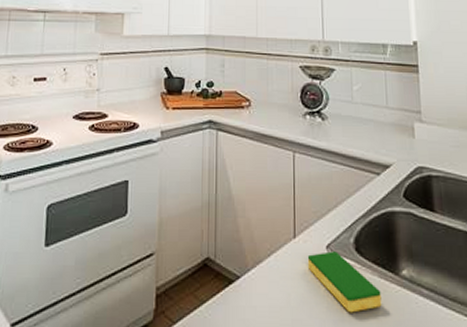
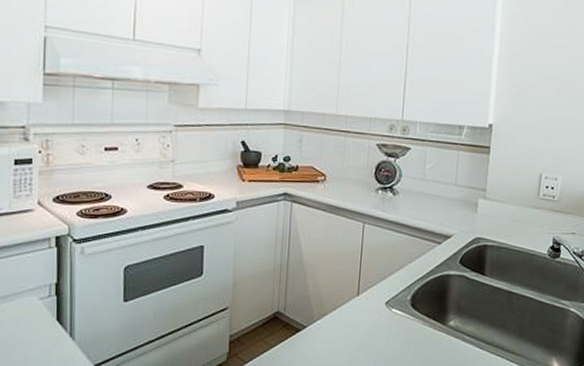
dish sponge: present [307,251,382,313] -> none [367,306,429,354]

